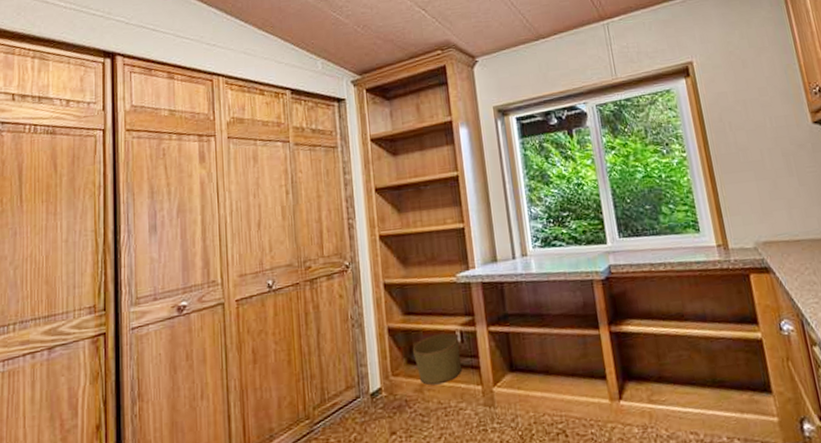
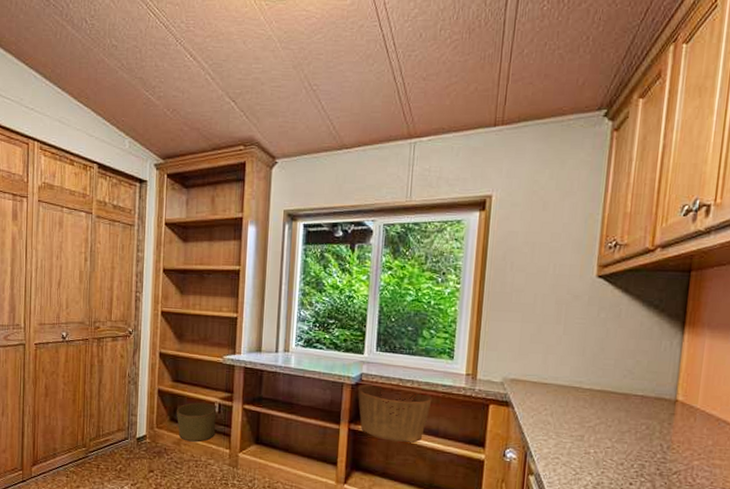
basket: none [609,274,691,338] -> present [357,384,433,443]

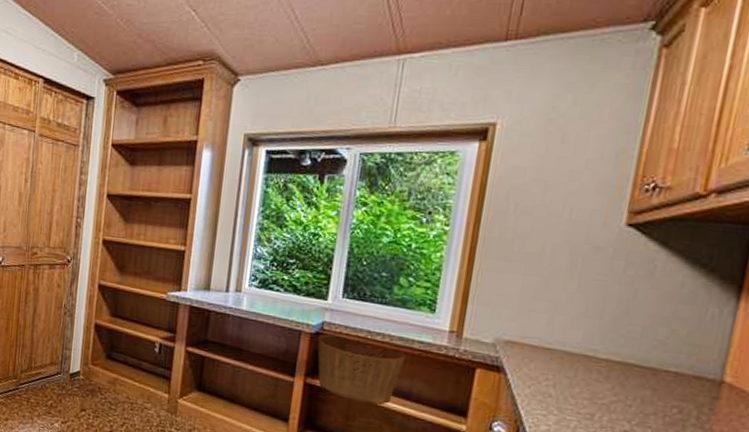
basket: present [176,402,217,442] -> none [113,340,157,383]

